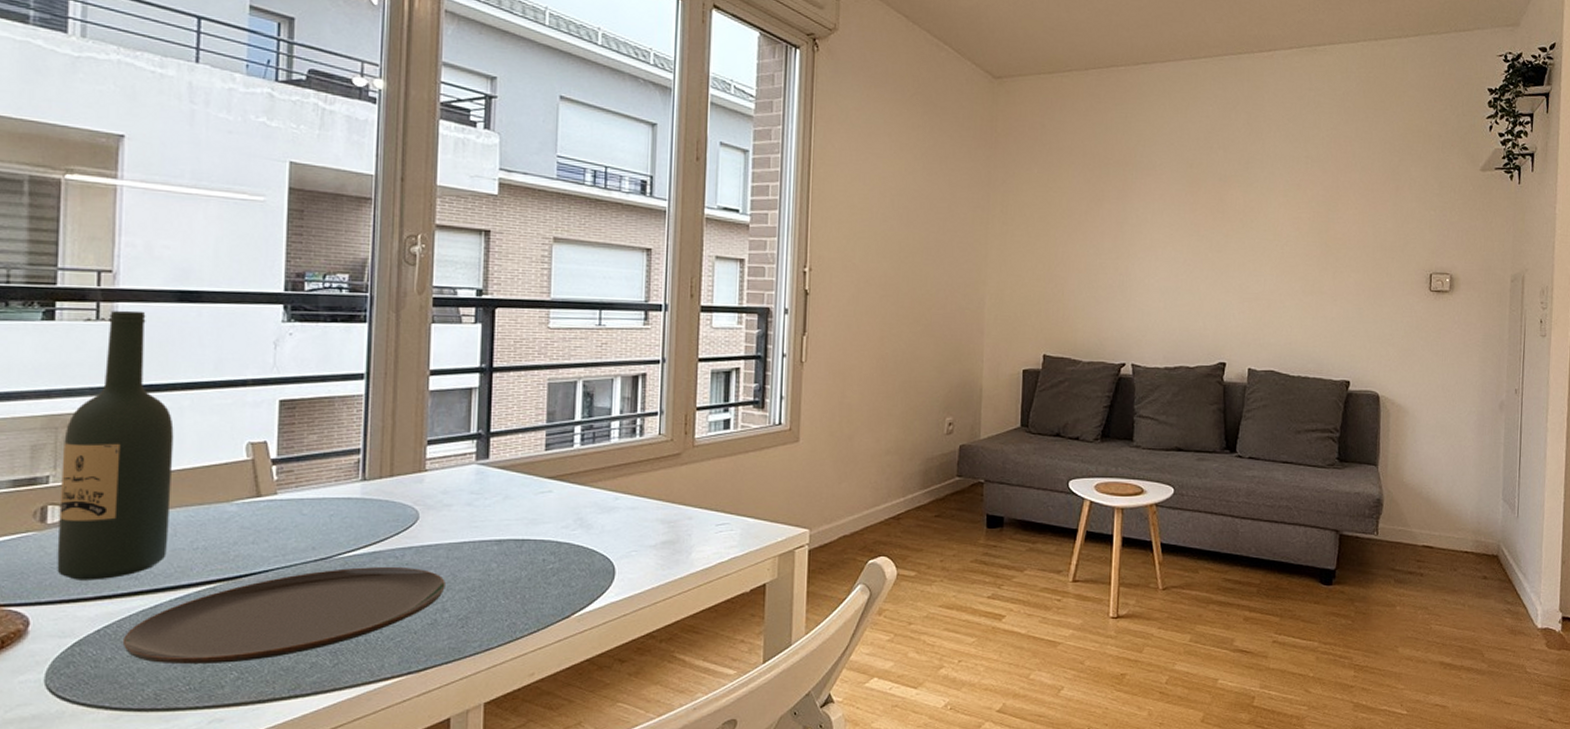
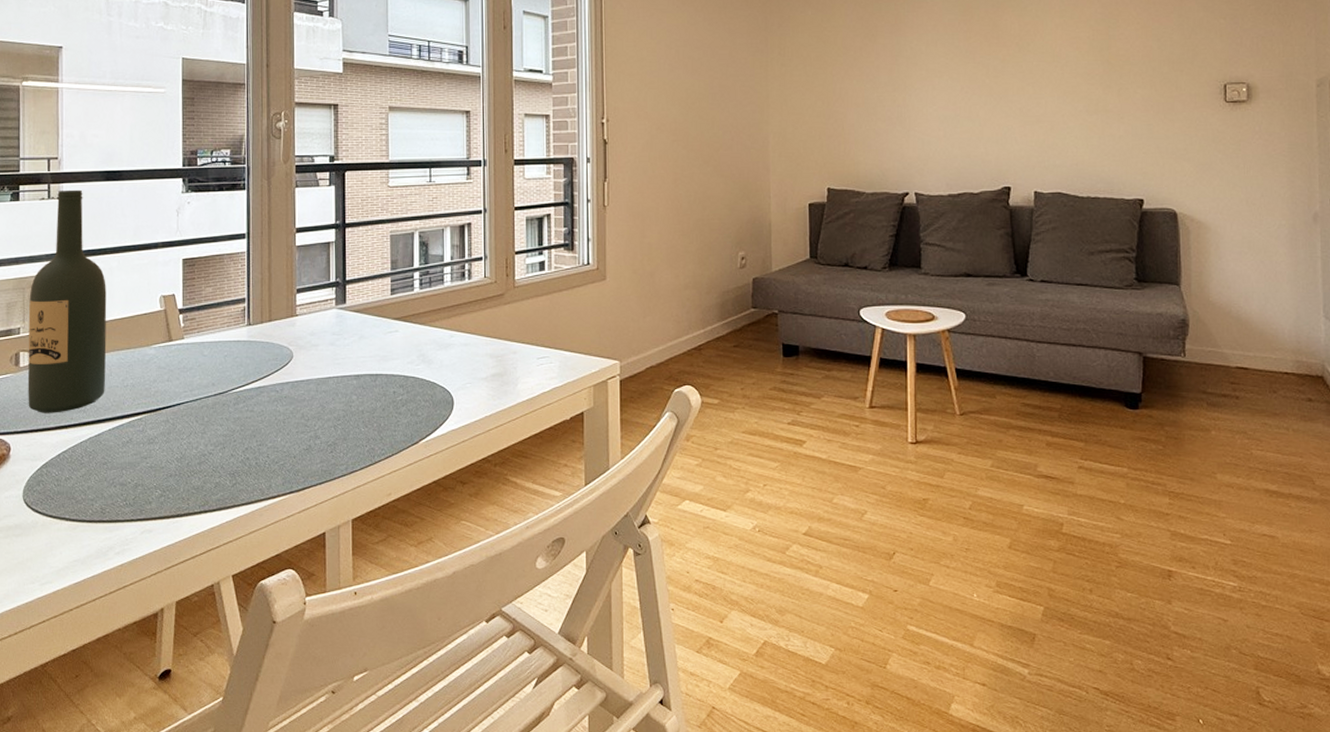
plate: present [122,566,445,665] -> none [76,399,316,484]

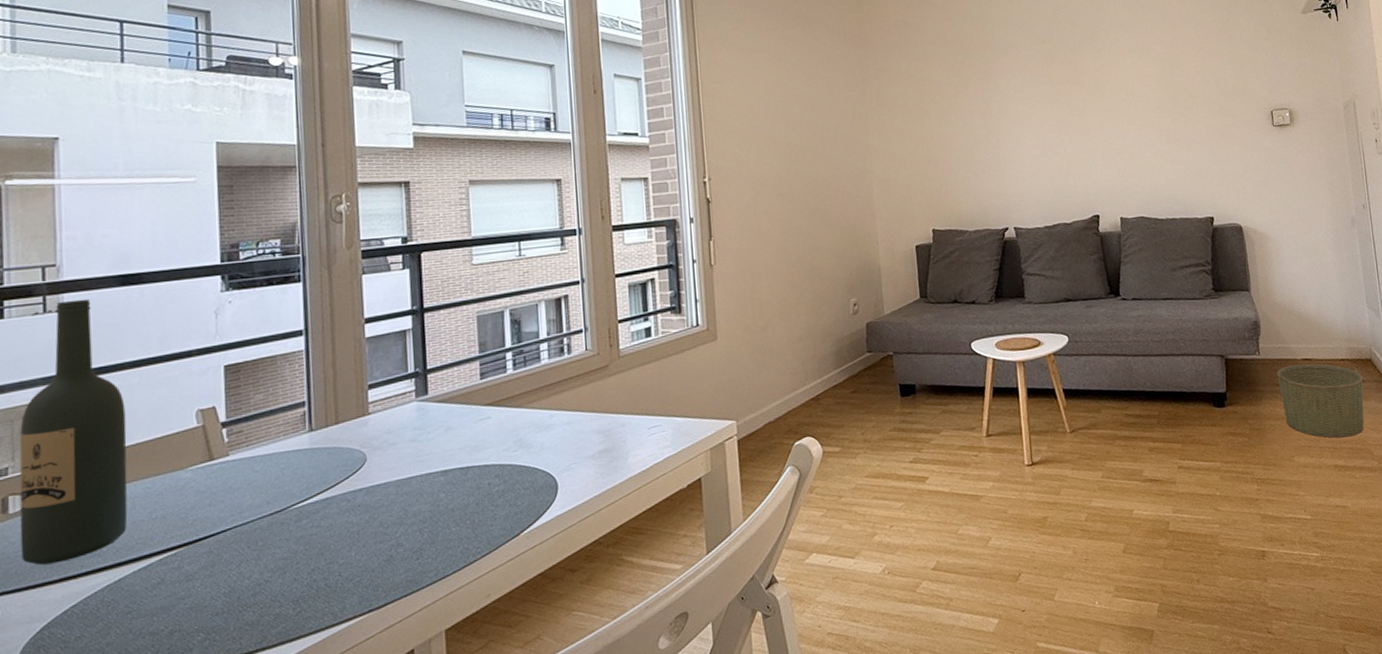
basket: none [1204,372,1311,460] -> present [1277,363,1365,438]

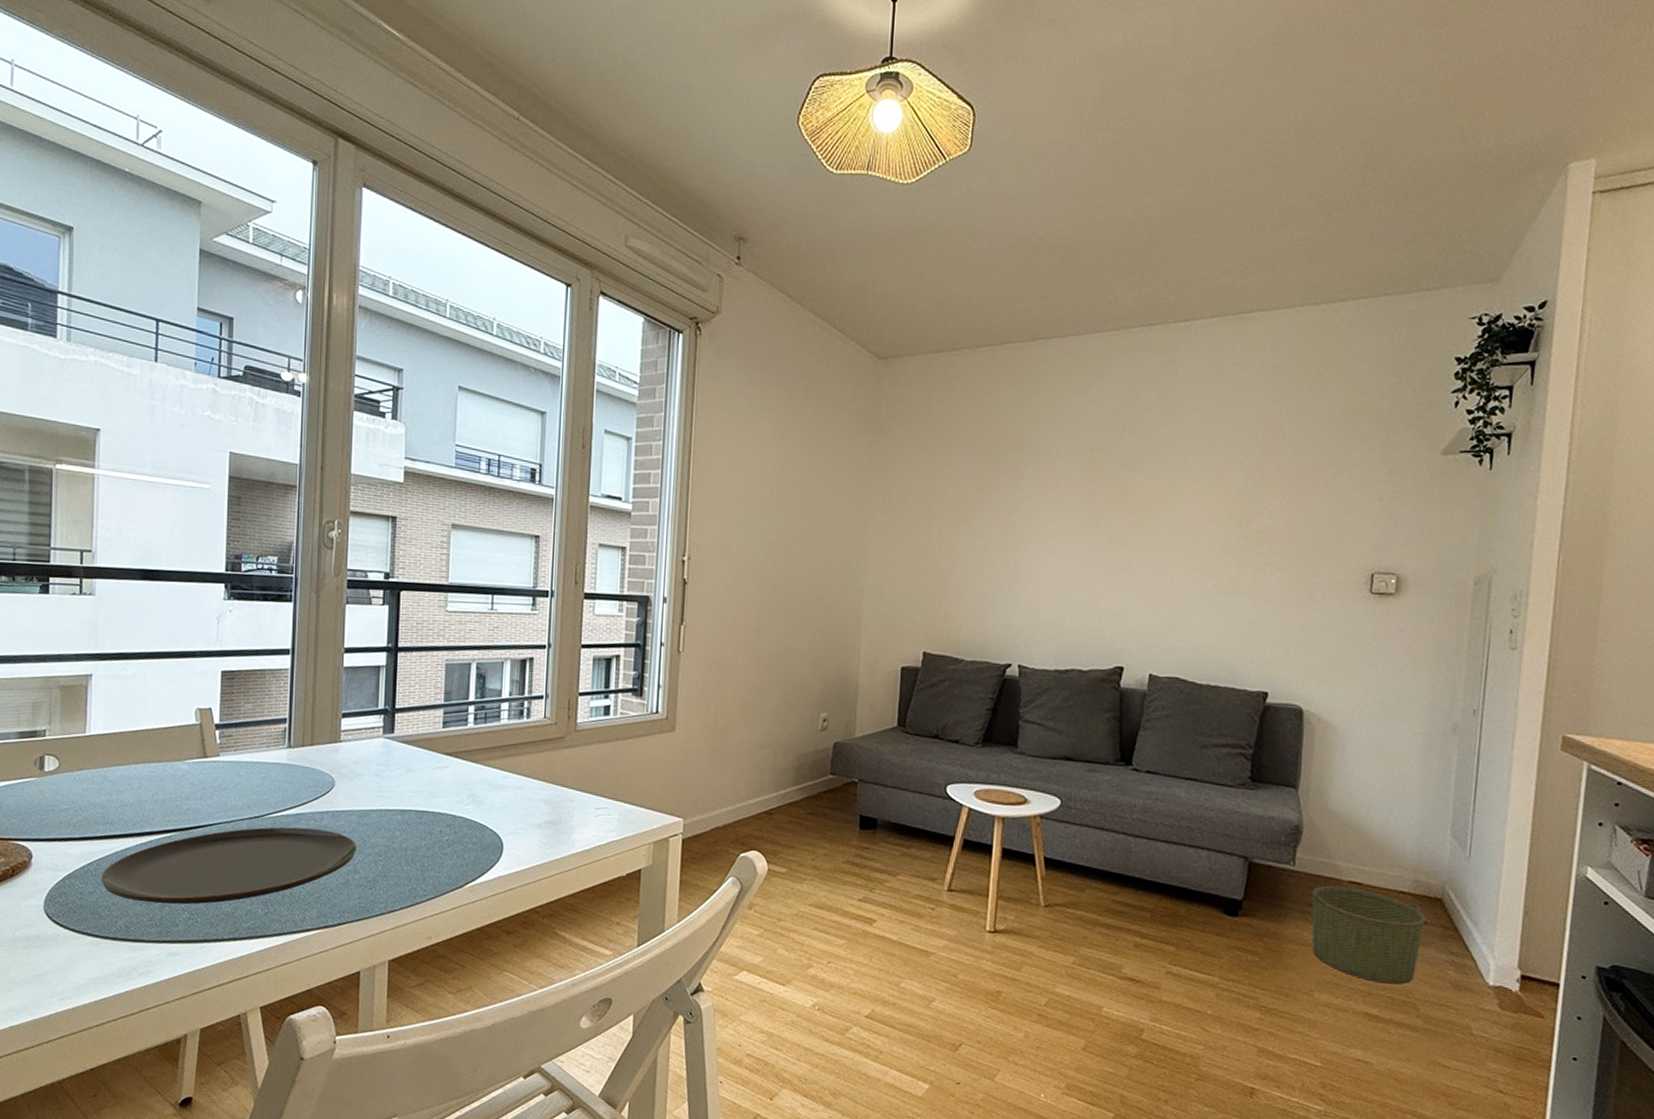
wine bottle: present [19,299,128,566] -> none [52,586,139,823]
plate: none [90,508,398,635] -> present [101,826,357,905]

